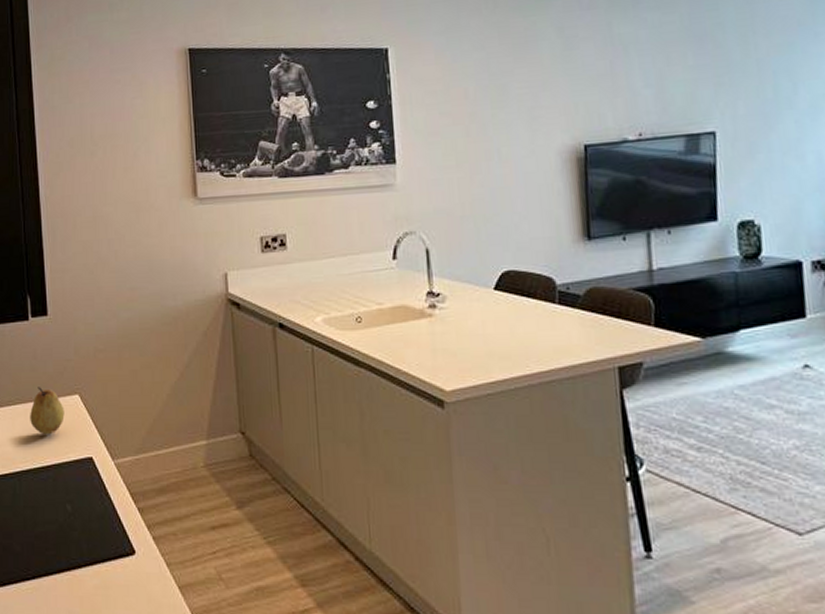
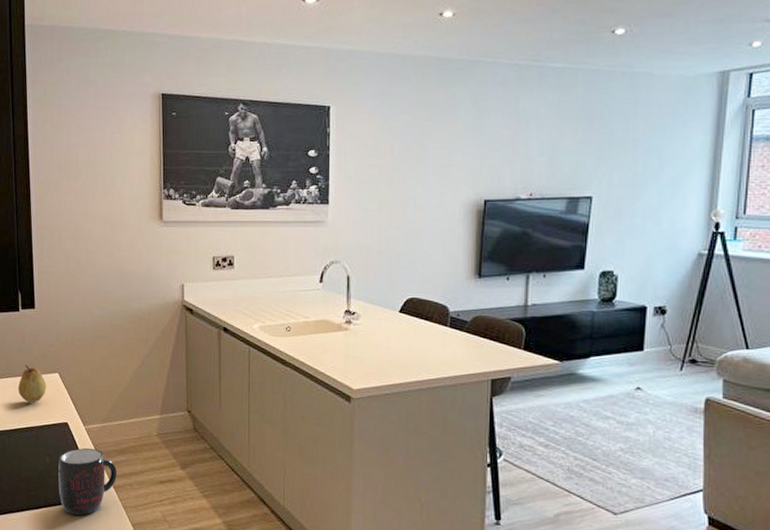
mug: none [83,488,156,579] -> present [58,447,117,516]

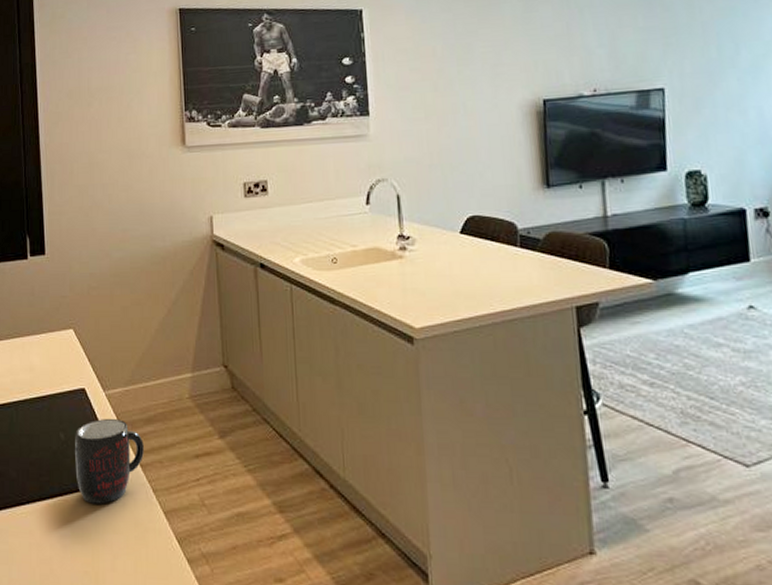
fruit: present [18,365,46,403] -> none [27,322,59,367]

